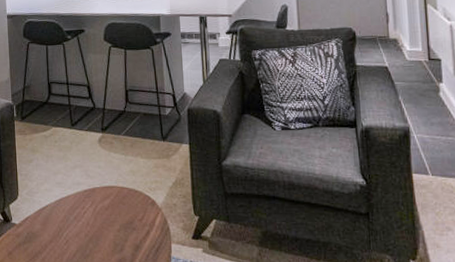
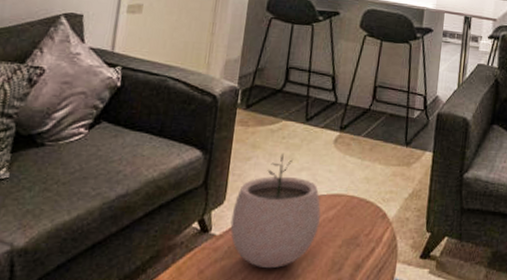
plant pot: none [25,155,98,250] -> present [230,154,321,269]

